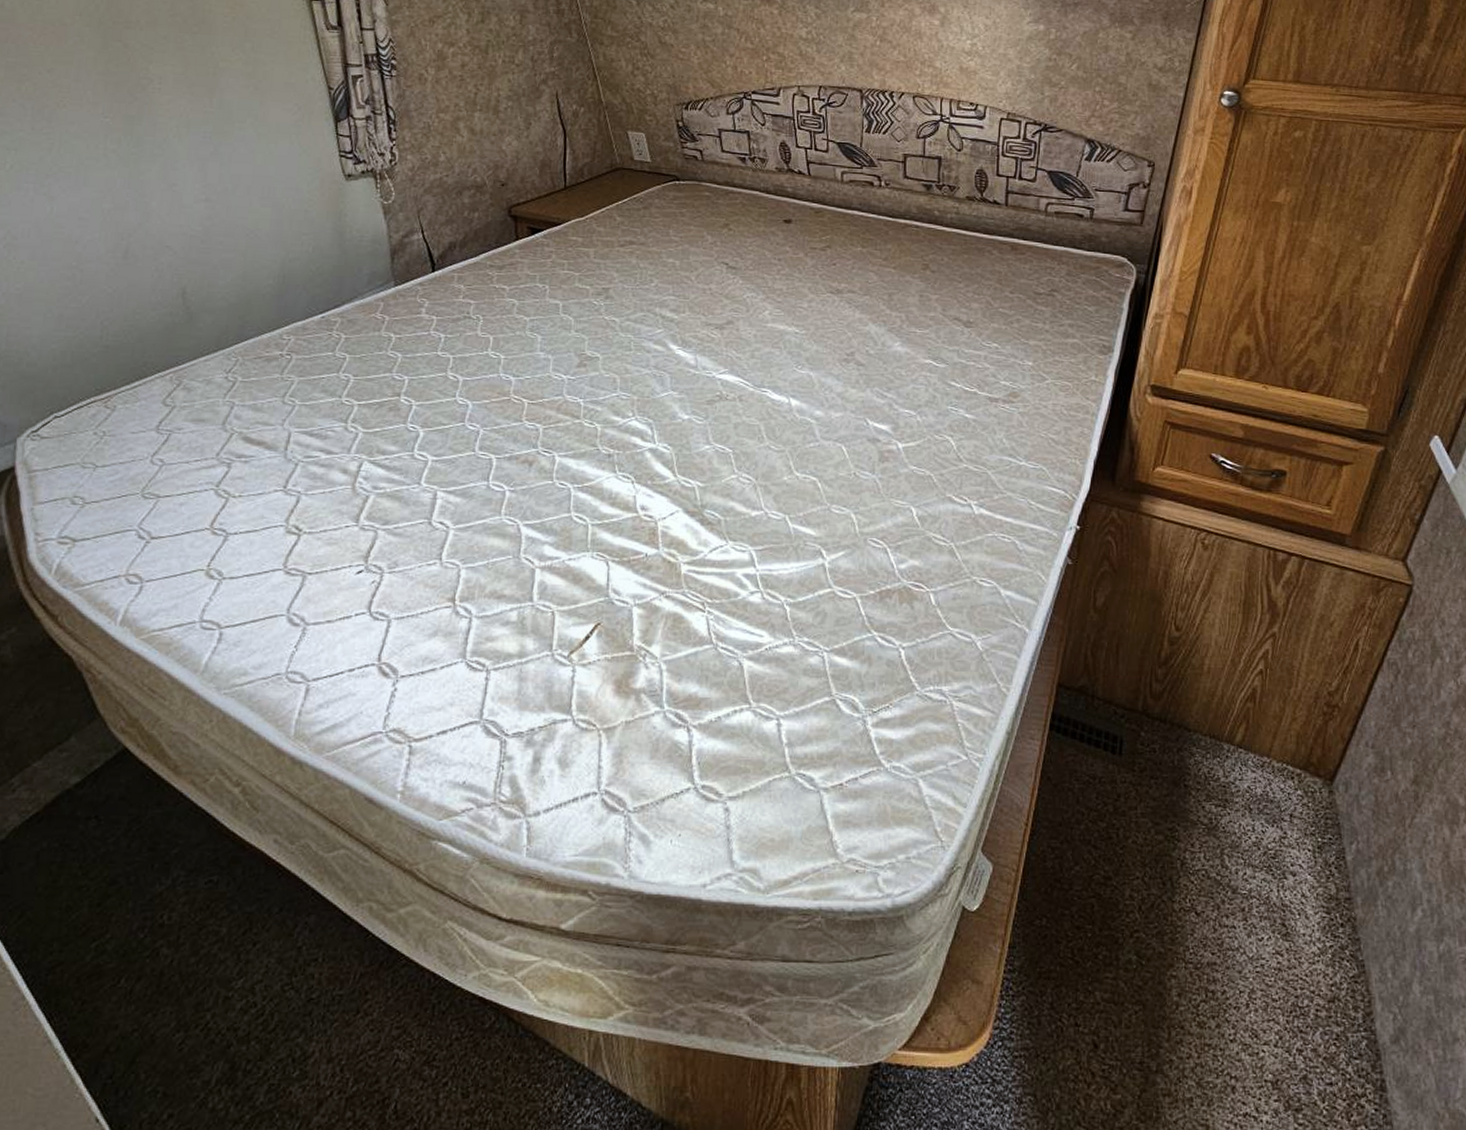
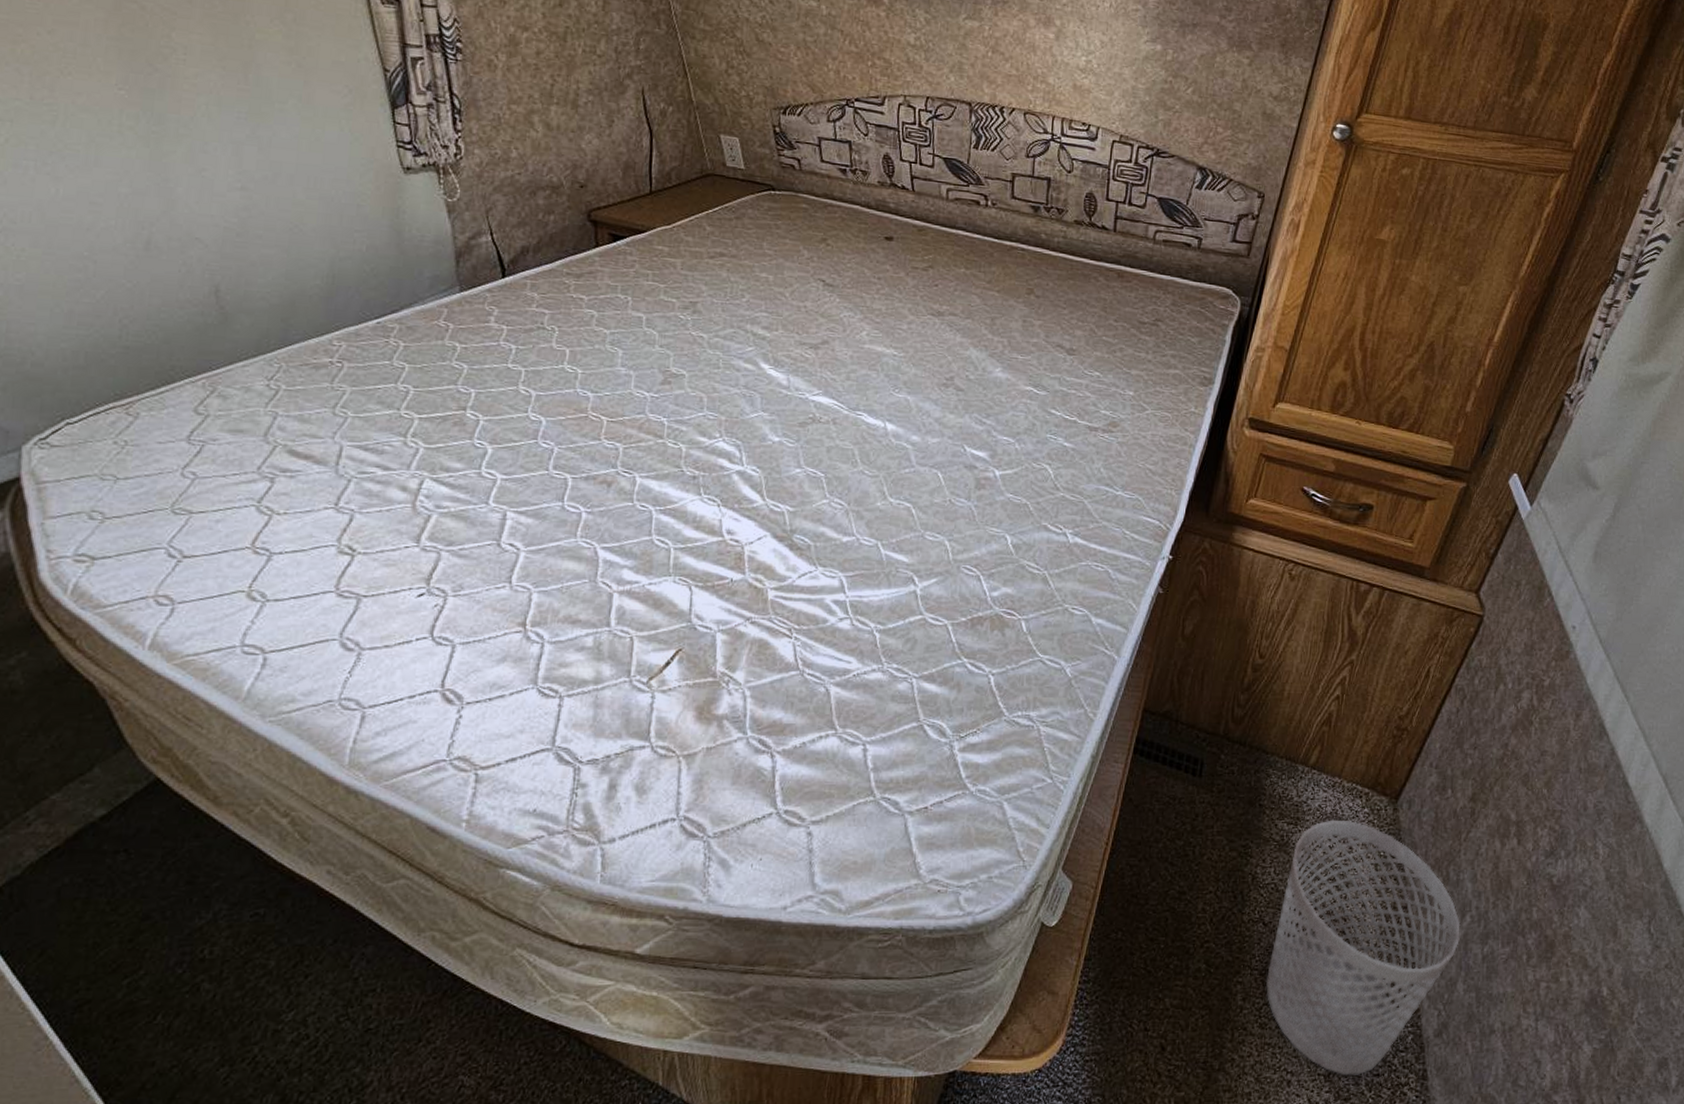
wastebasket: none [1201,802,1412,1083] -> present [1265,819,1461,1076]

